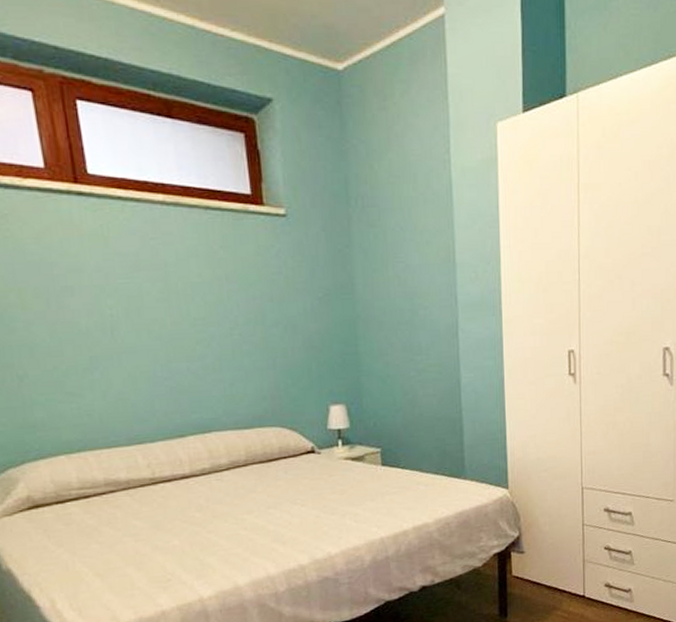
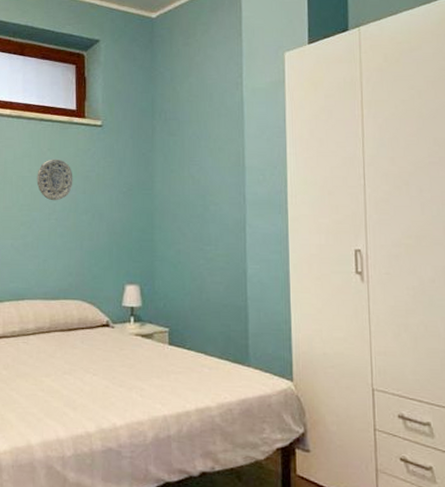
decorative plate: none [209,259,257,312] -> present [36,159,73,201]

